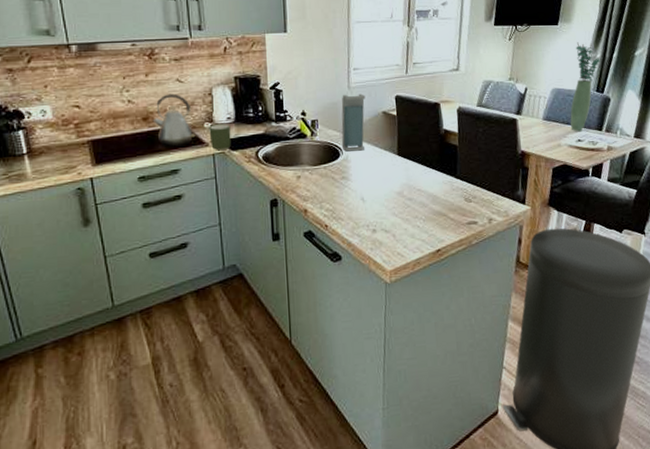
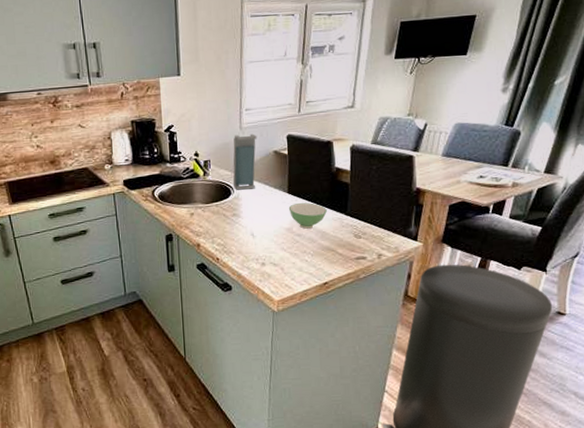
kettle: present [152,93,196,148] -> none [59,138,97,189]
mug: present [209,124,231,151] -> none [109,166,130,191]
bowl: none [398,165,437,193] -> present [288,203,327,229]
vase: present [570,42,600,131] -> none [472,72,513,167]

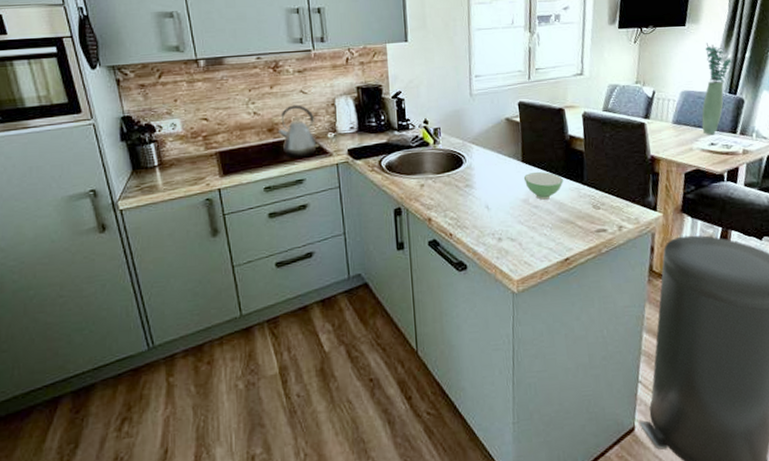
kettle: none [59,138,97,189] -> present [277,104,320,159]
soap dispenser: present [232,134,257,190] -> none [463,100,488,159]
vase: none [472,72,513,167] -> present [701,43,732,135]

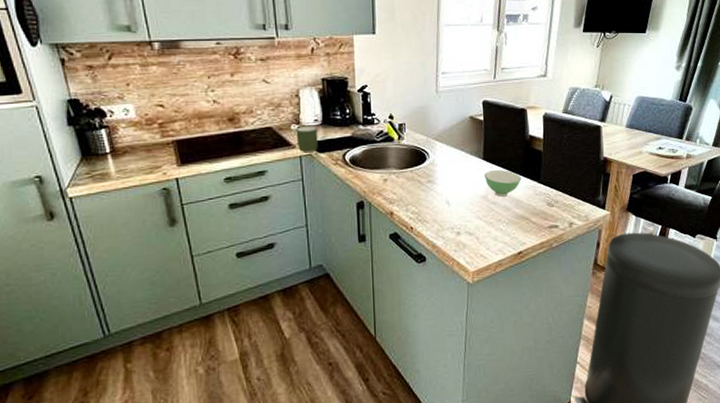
kettle: present [277,104,320,159] -> none [238,94,282,150]
mug: none [332,134,355,161] -> present [296,126,318,153]
vase: present [701,43,732,135] -> none [652,50,685,139]

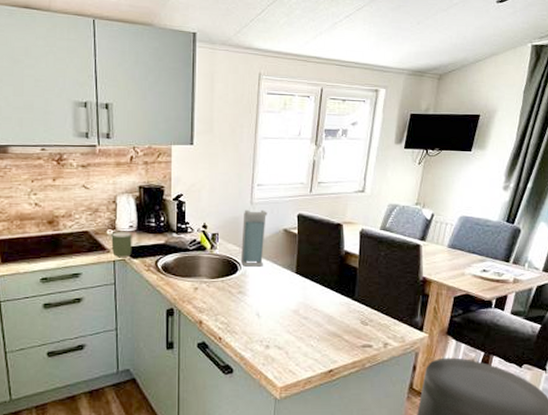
soap dispenser: none [428,98,453,156] -> present [240,209,268,267]
bowl: present [484,170,521,197] -> none [296,285,334,312]

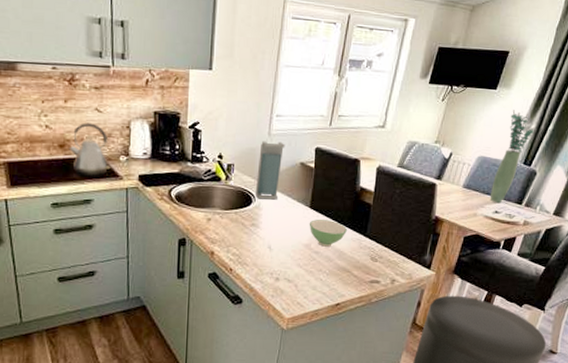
kettle: none [57,199,98,252] -> present [69,122,111,178]
mug: present [111,232,132,258] -> none [124,159,146,186]
bowl: none [296,285,334,312] -> present [309,220,347,247]
vase: none [476,170,513,261] -> present [490,110,534,203]

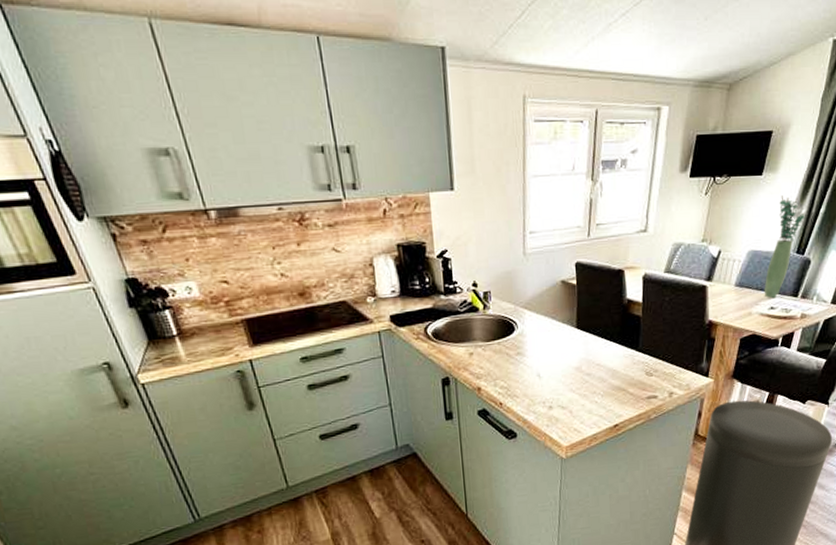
kettle: present [69,122,111,178] -> none [310,265,358,326]
soap dispenser: present [255,141,285,200] -> none [516,260,543,326]
bowl: present [309,220,347,247] -> none [577,338,618,367]

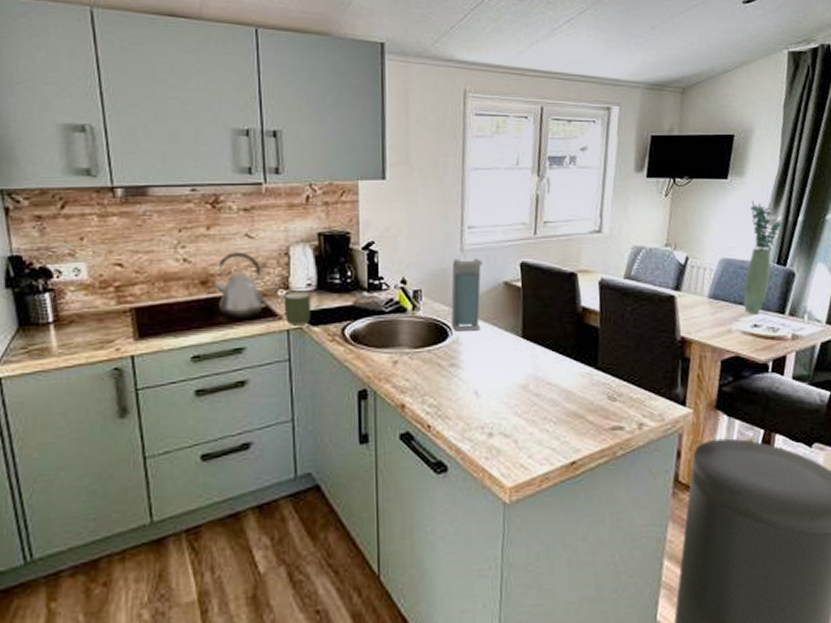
kettle: none [310,265,358,326] -> present [213,252,266,321]
mug: none [372,298,398,328] -> present [284,292,311,326]
soap dispenser: none [516,260,543,326] -> present [450,258,483,331]

